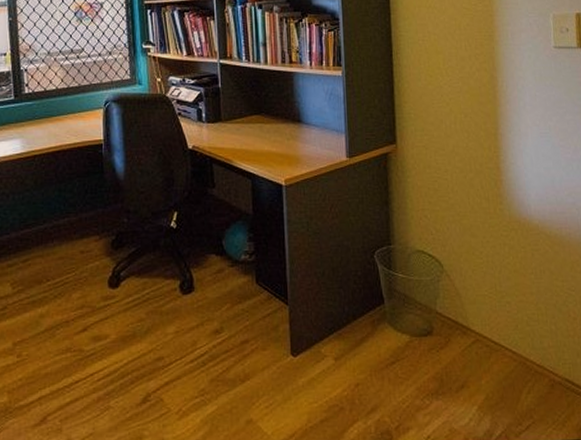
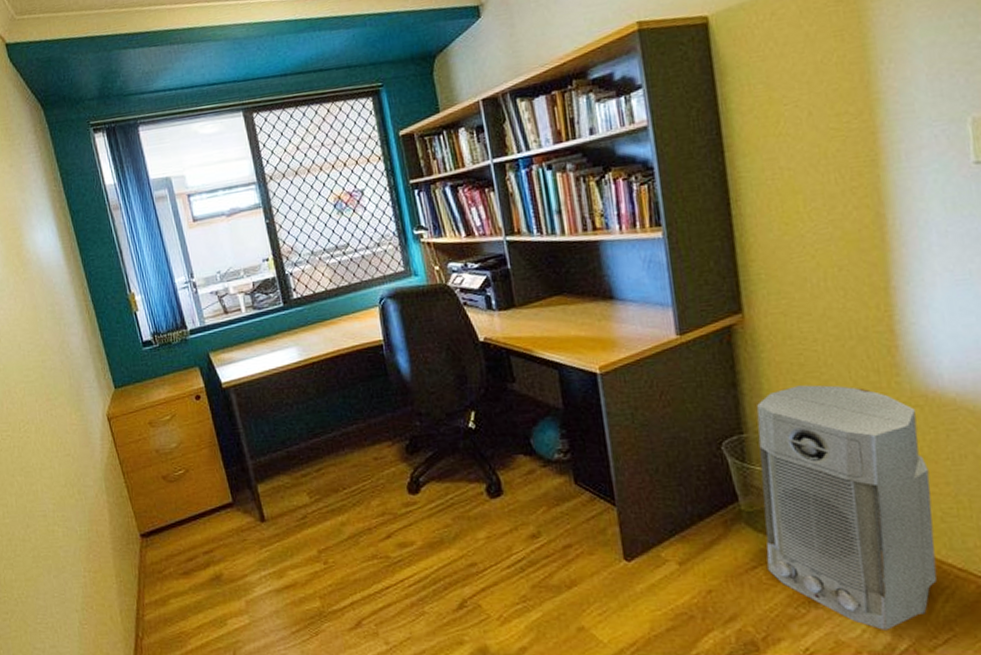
air purifier: none [402,207,523,419] -> present [756,385,937,630]

